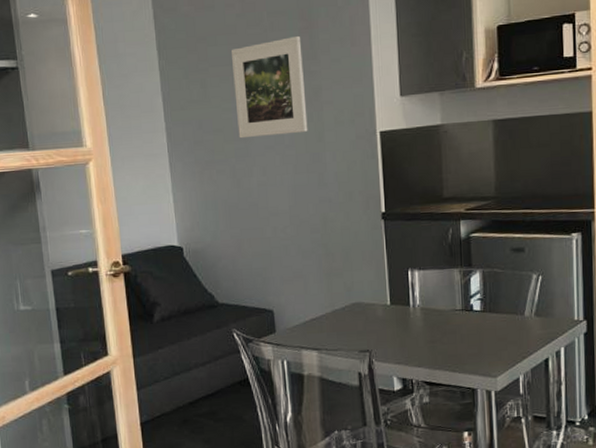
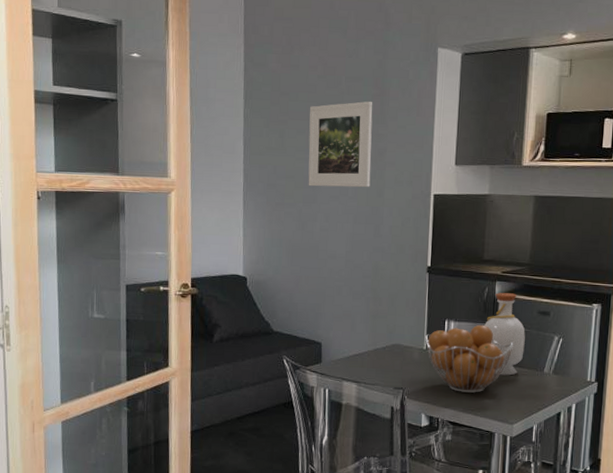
fruit basket: none [388,270,487,348] -> present [425,324,514,393]
bottle: none [452,231,500,324] -> present [484,293,525,376]

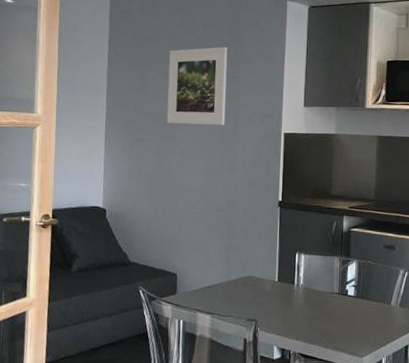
fruit basket: present [425,324,514,393] -> none [277,257,361,325]
bottle: present [484,293,525,376] -> none [333,227,372,308]

